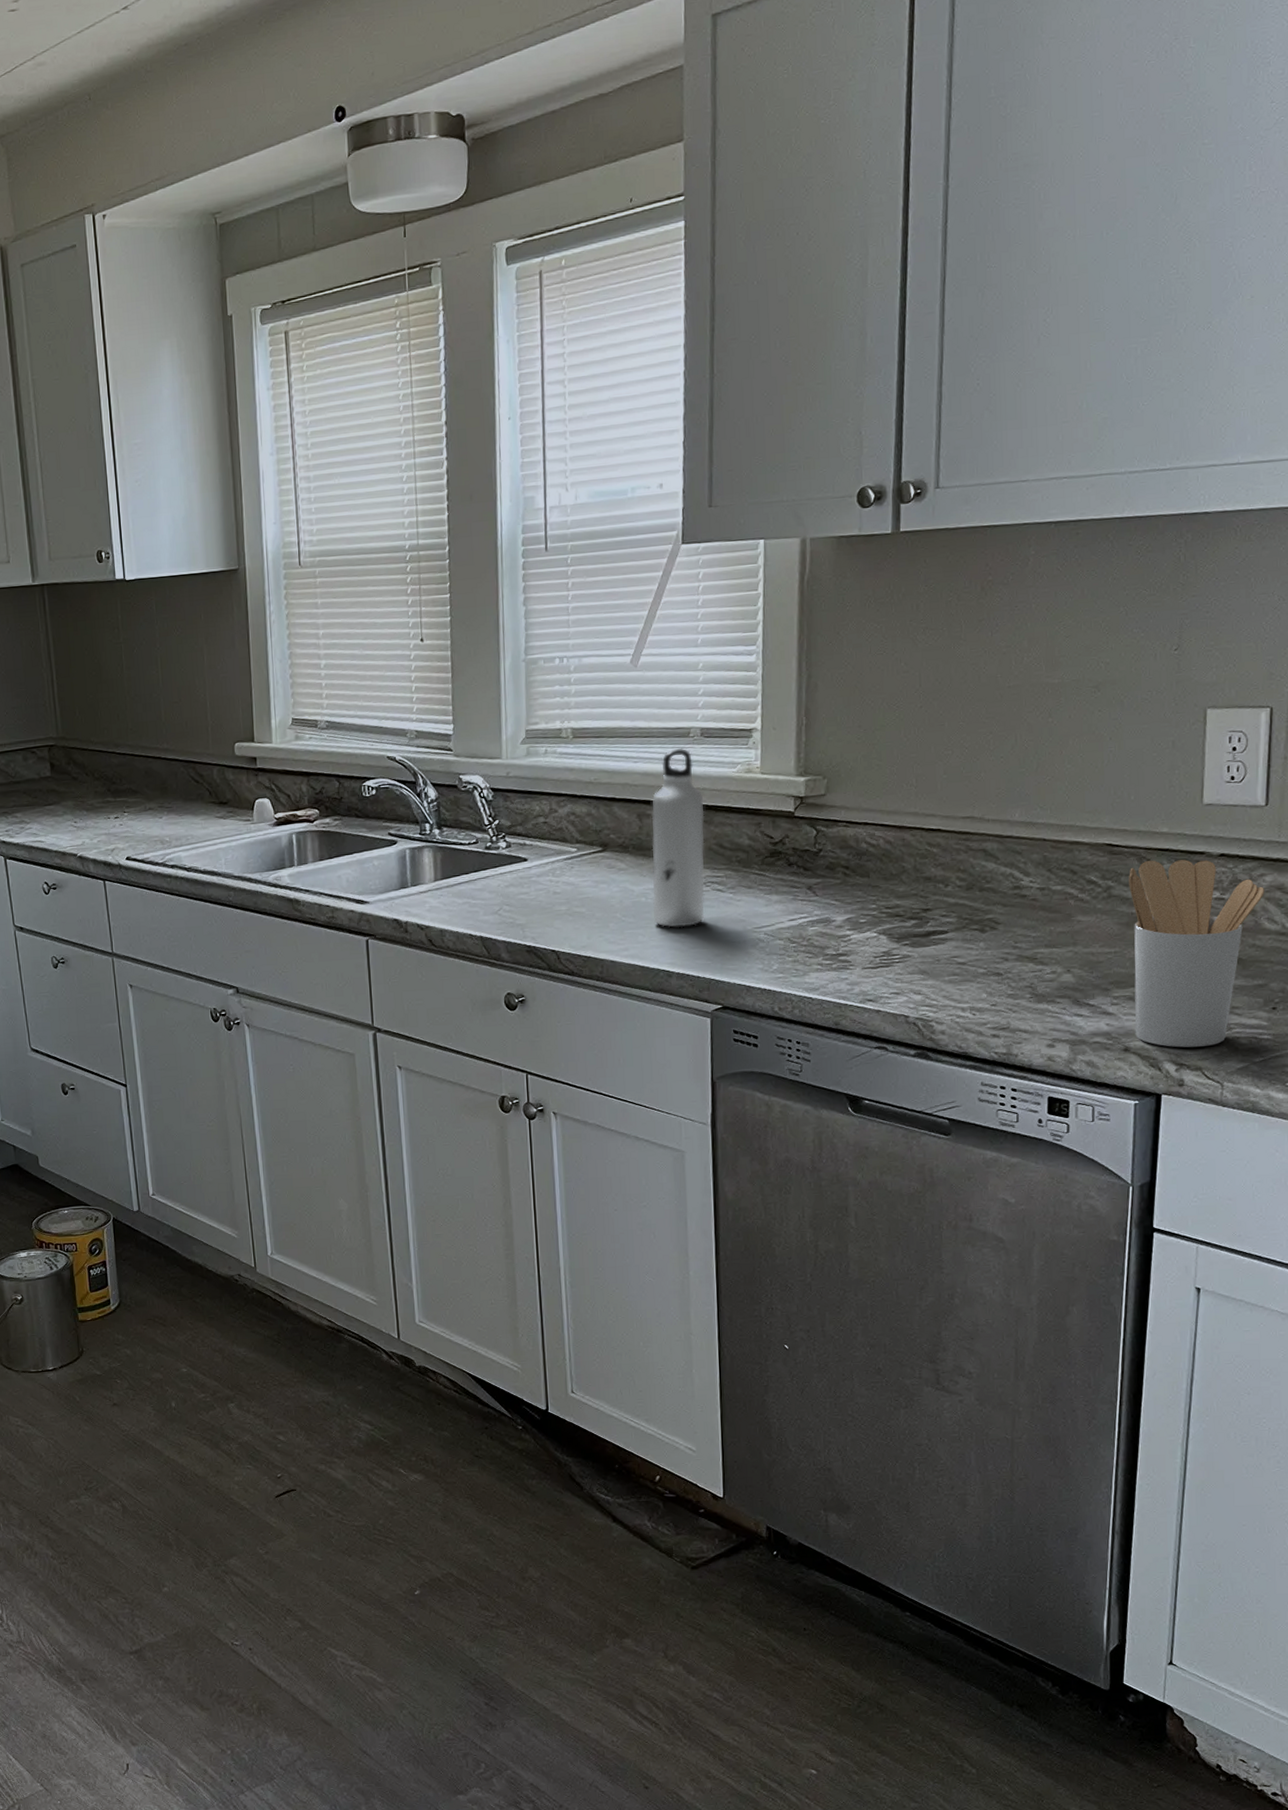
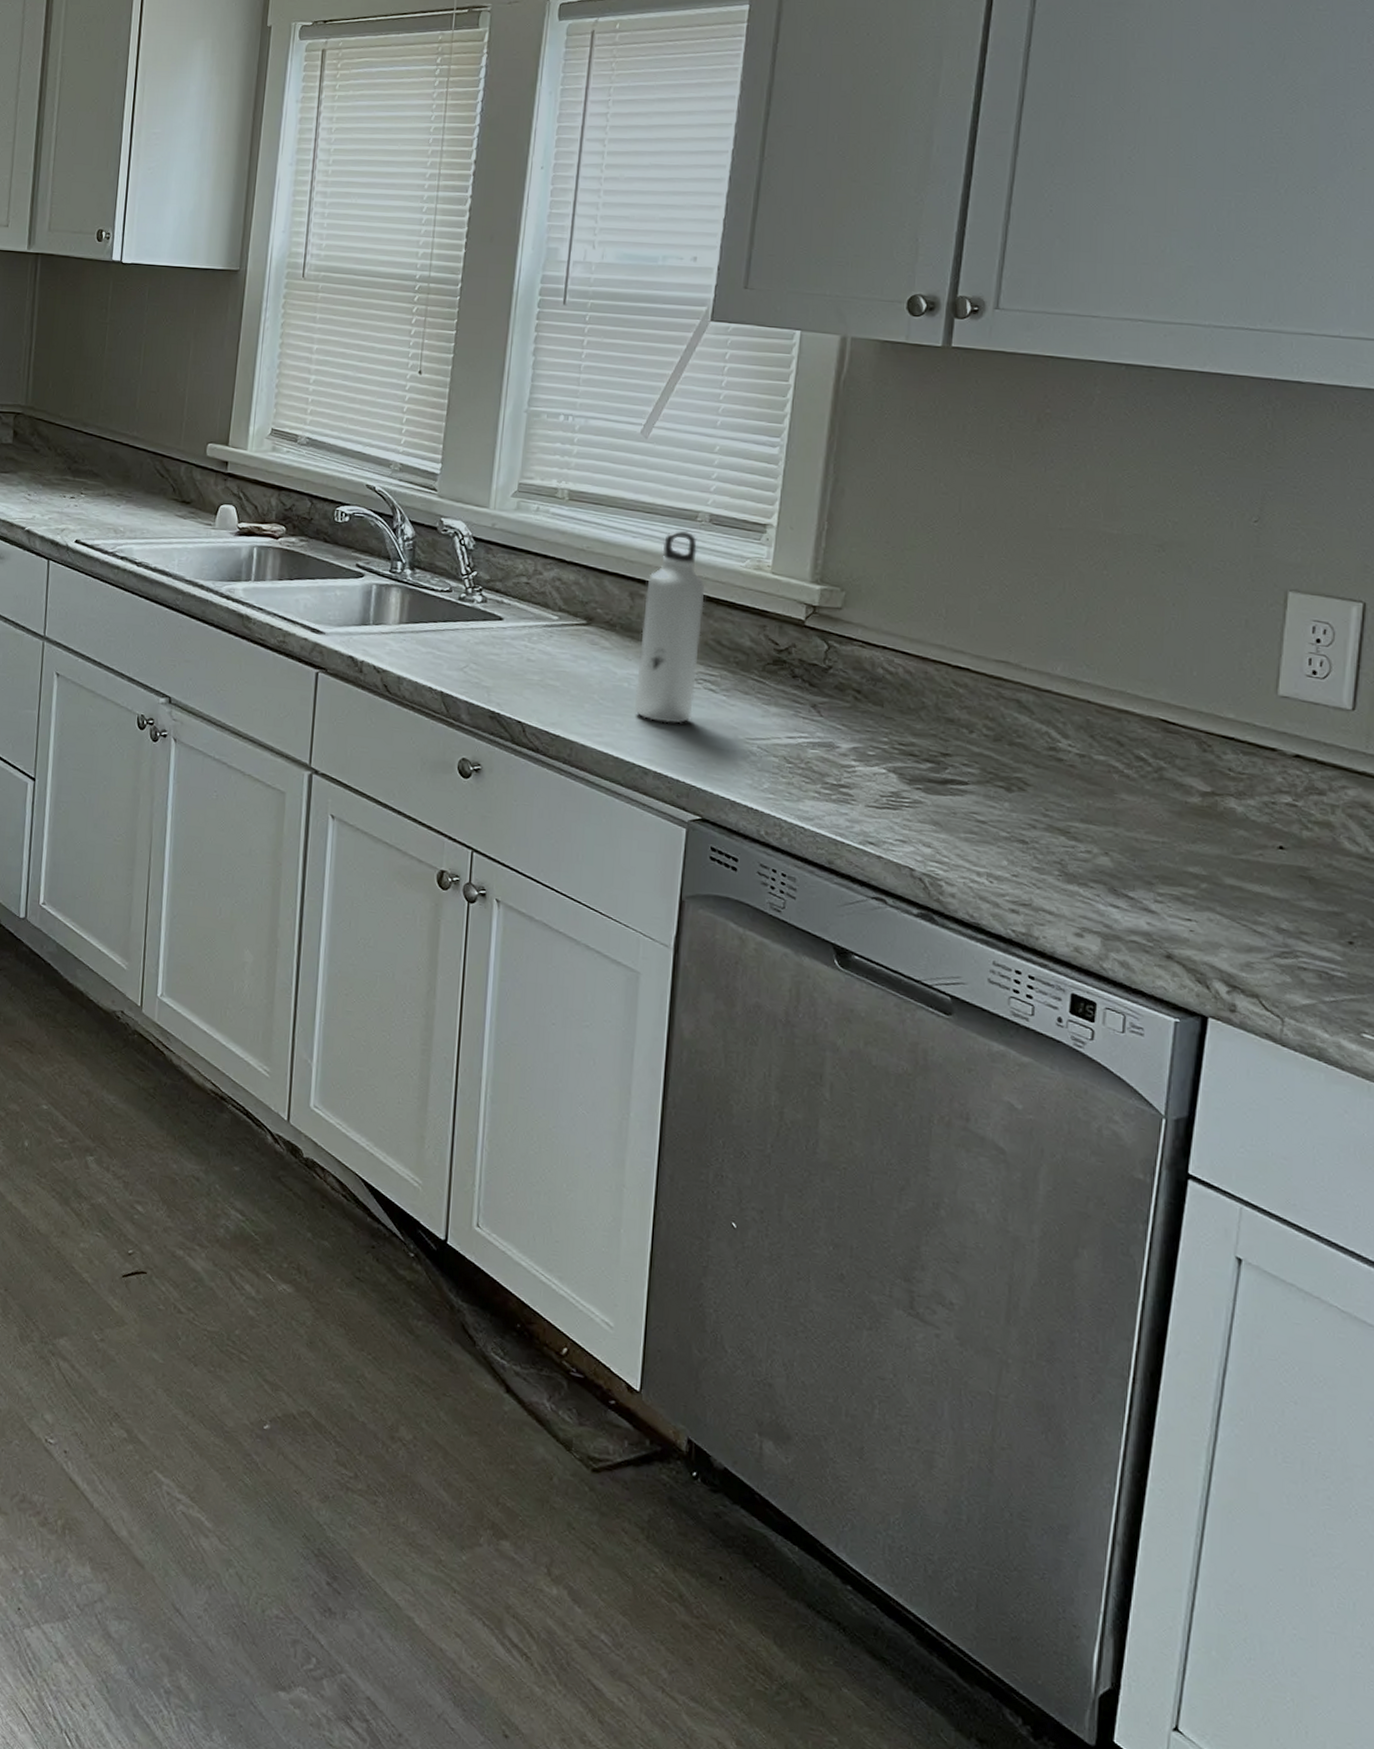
utensil holder: present [1129,859,1264,1048] -> none [1180,746,1346,972]

